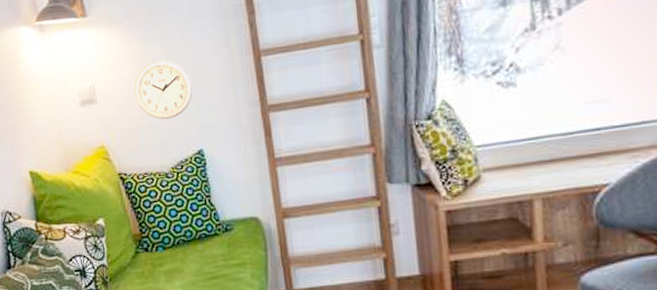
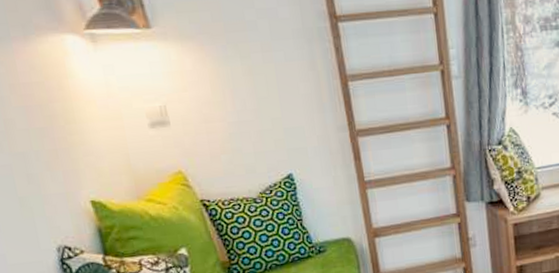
wall clock: present [133,59,194,120] -> none [212,80,280,144]

